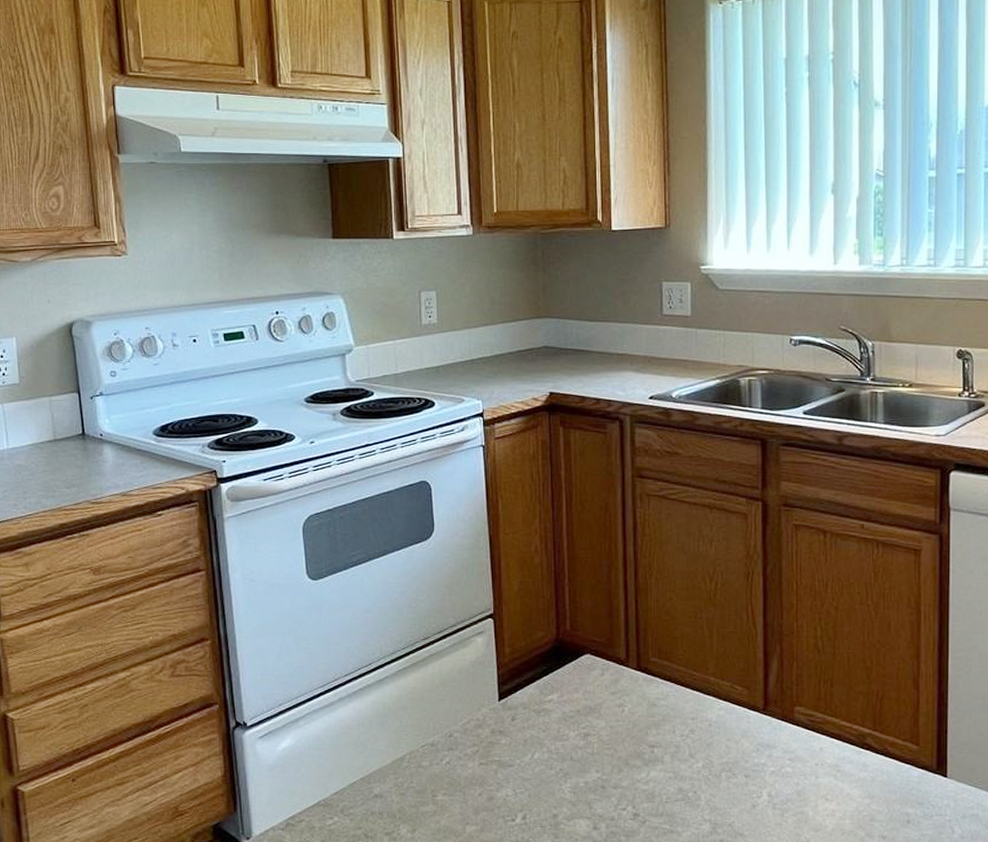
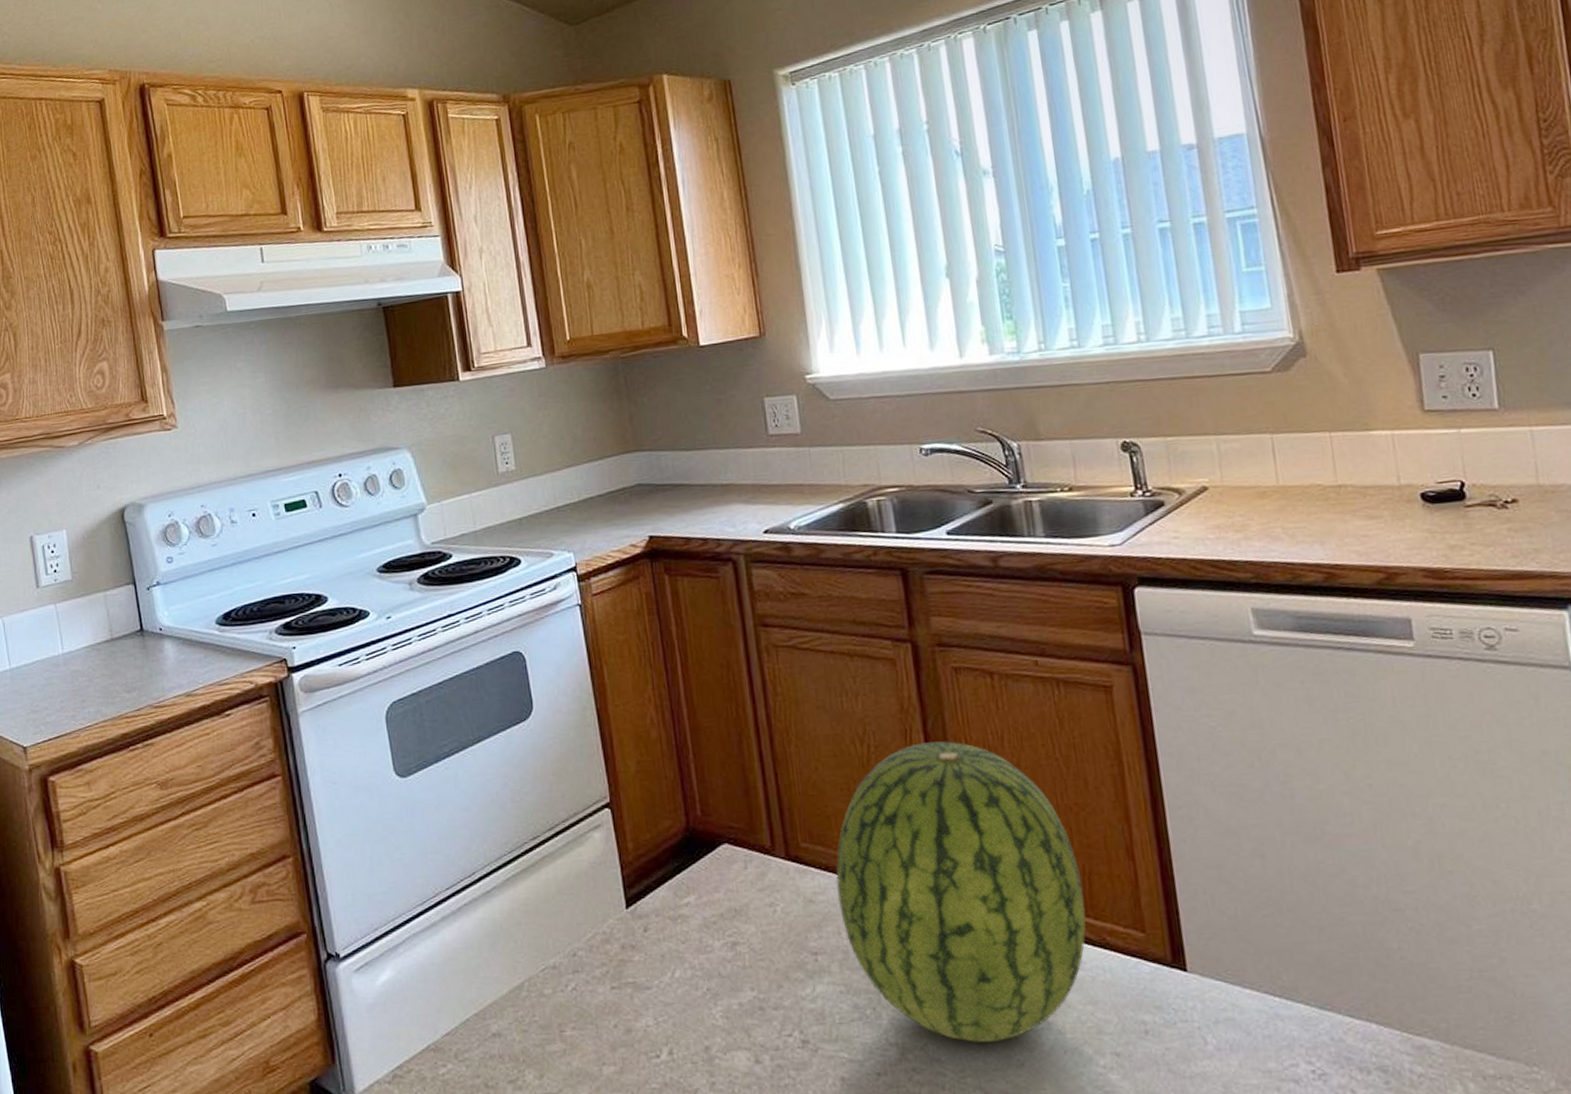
fruit: none [677,584,875,823] -> present [836,741,1086,1042]

